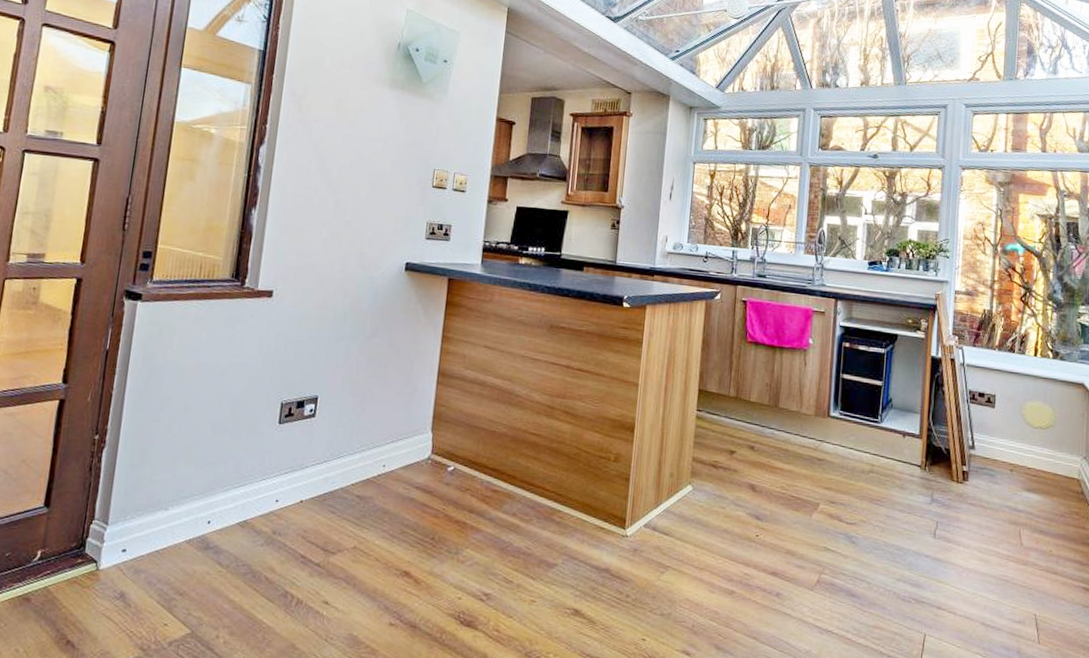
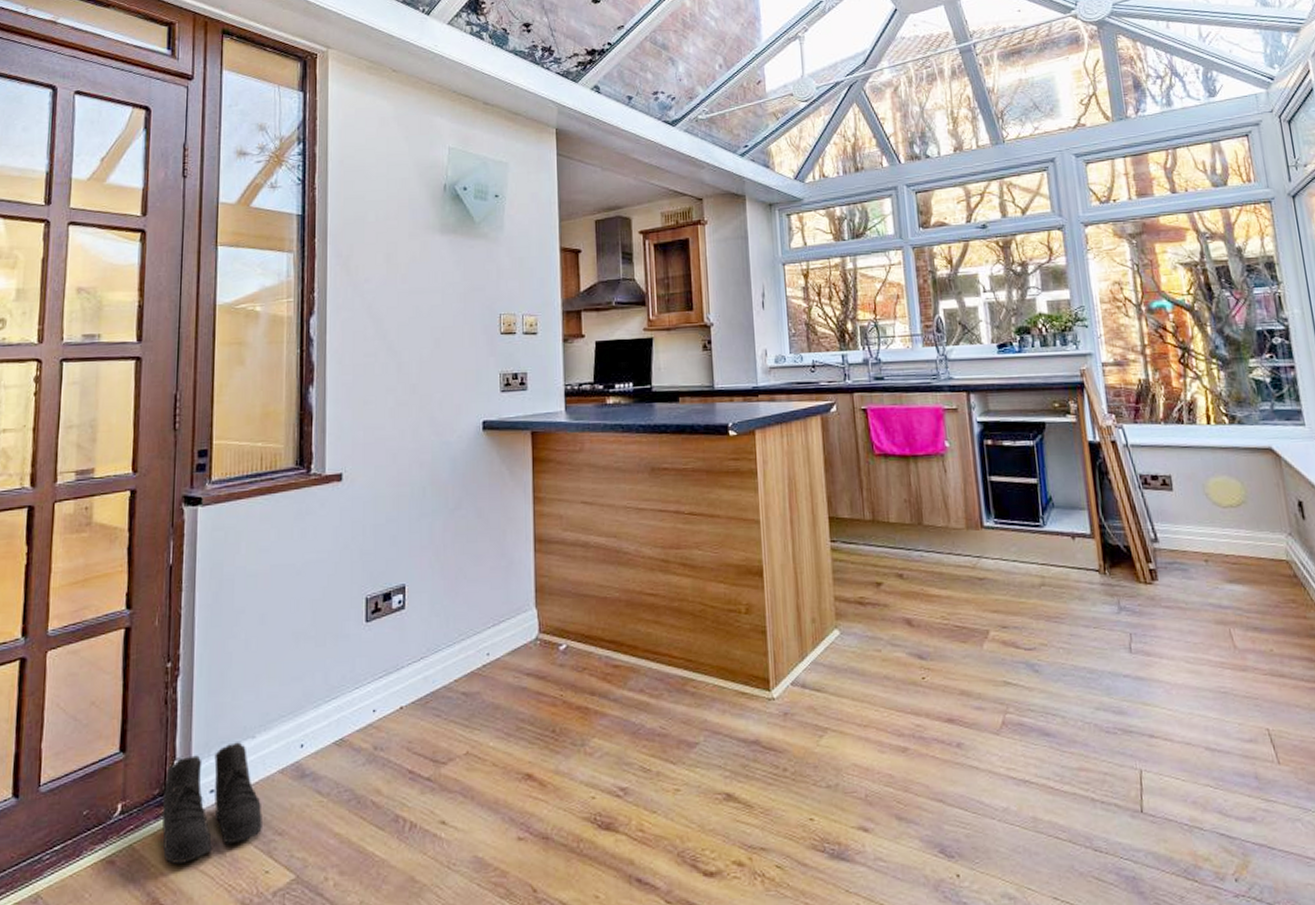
boots: none [74,511,167,609] -> present [161,742,262,865]

